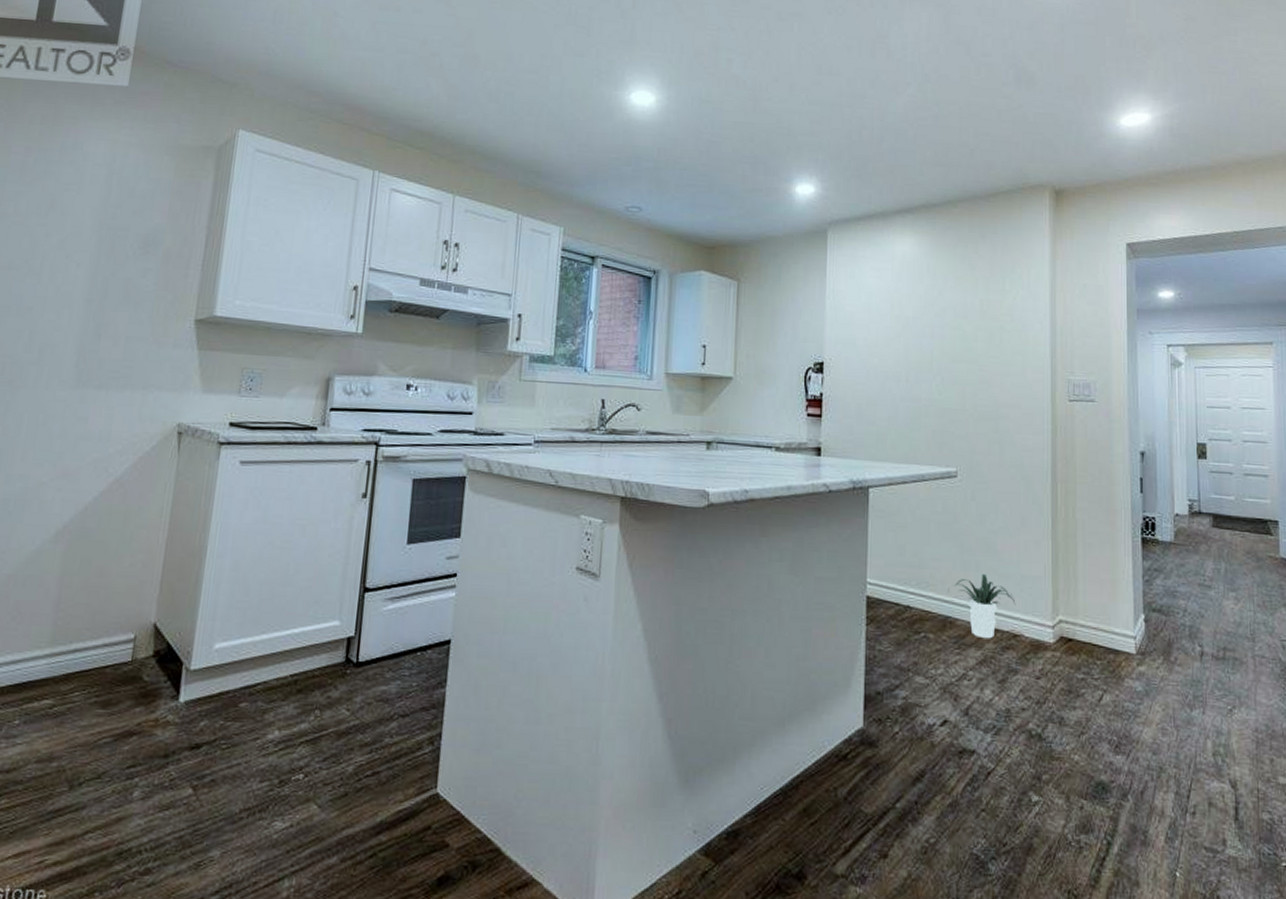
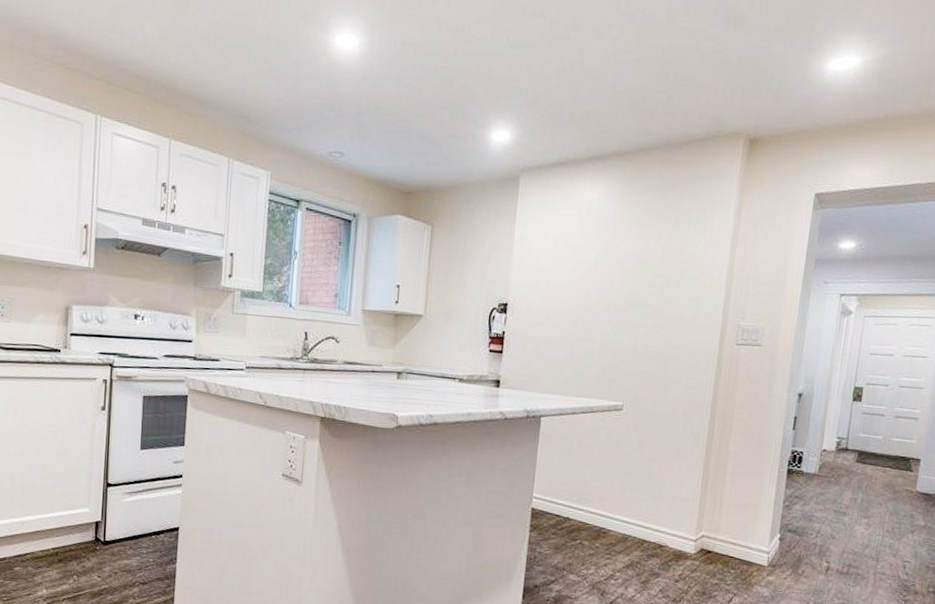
potted plant: present [948,574,1016,639] -> none [604,494,665,548]

